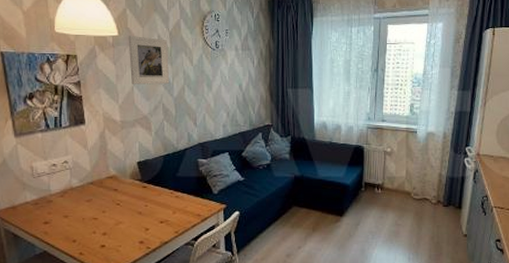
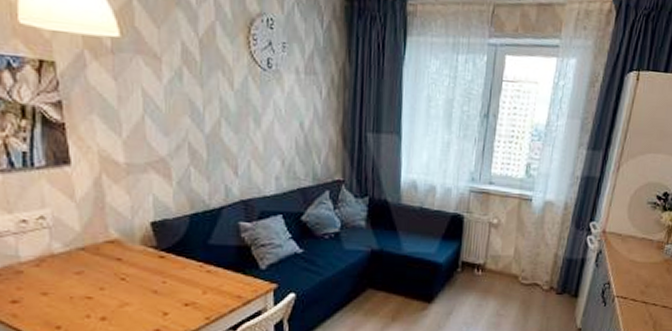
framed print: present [128,36,170,85] -> none [136,39,199,115]

